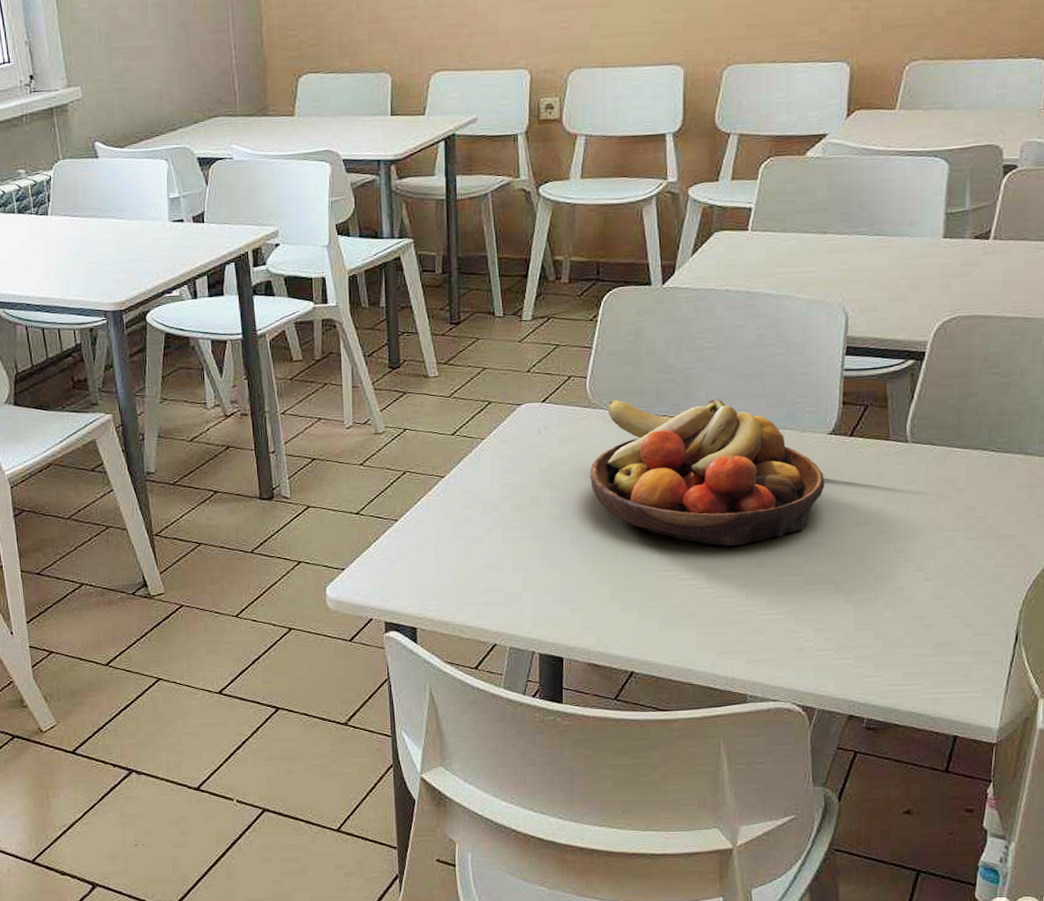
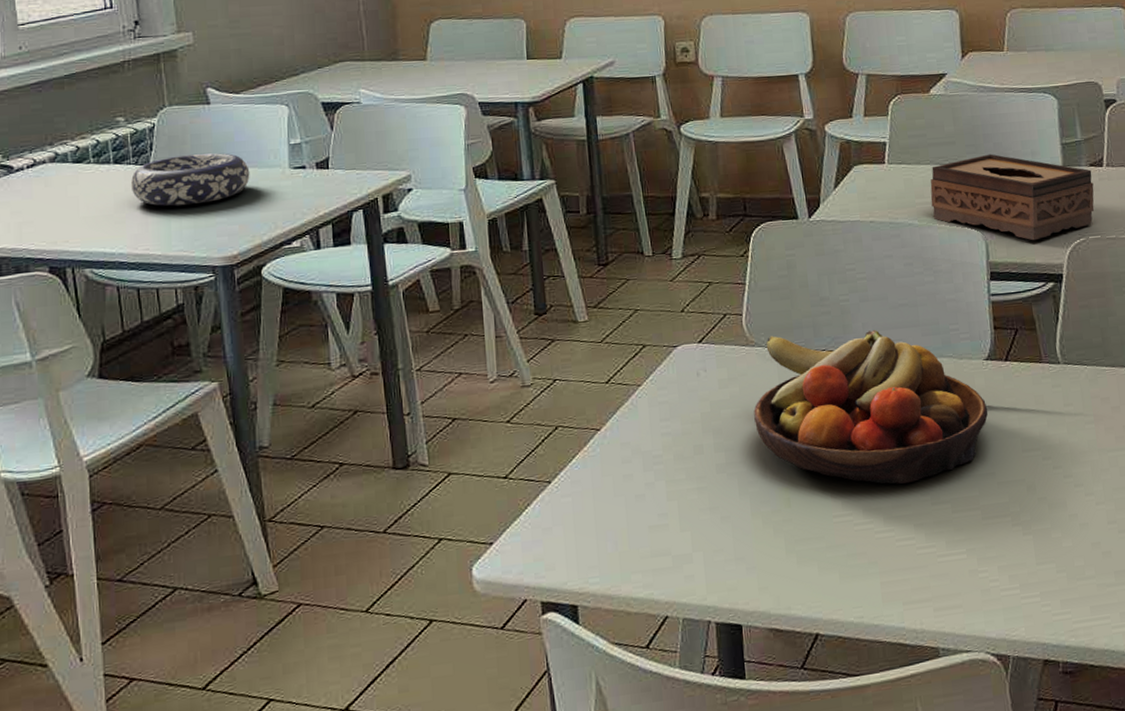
decorative bowl: none [33,205,135,255] -> present [131,153,250,206]
tissue box: none [792,222,976,316] -> present [930,154,1095,241]

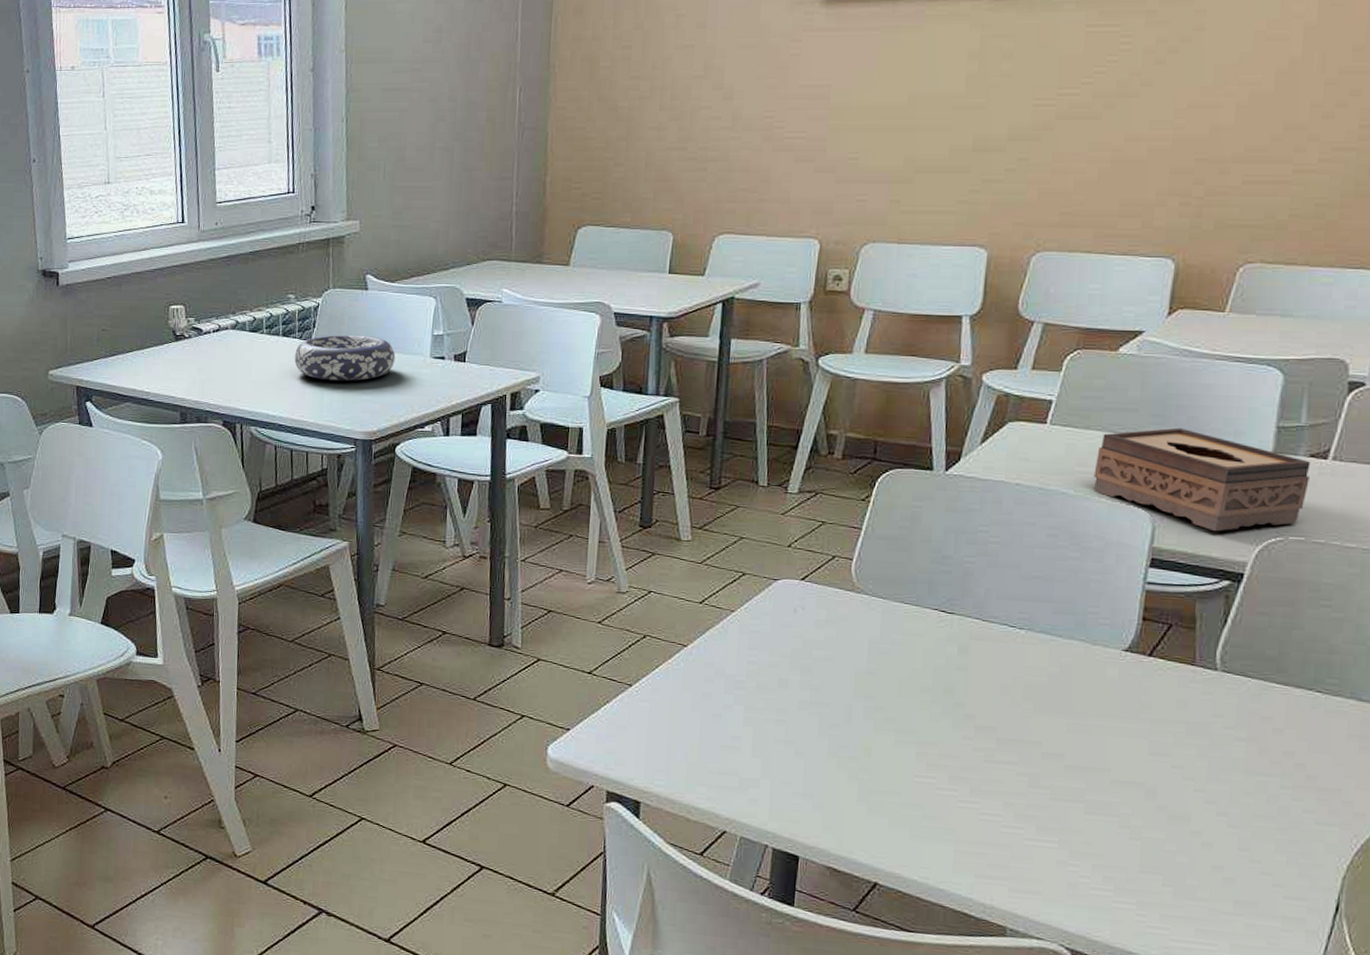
fruit bowl: present [754,329,988,484] -> none [847,585,1116,760]

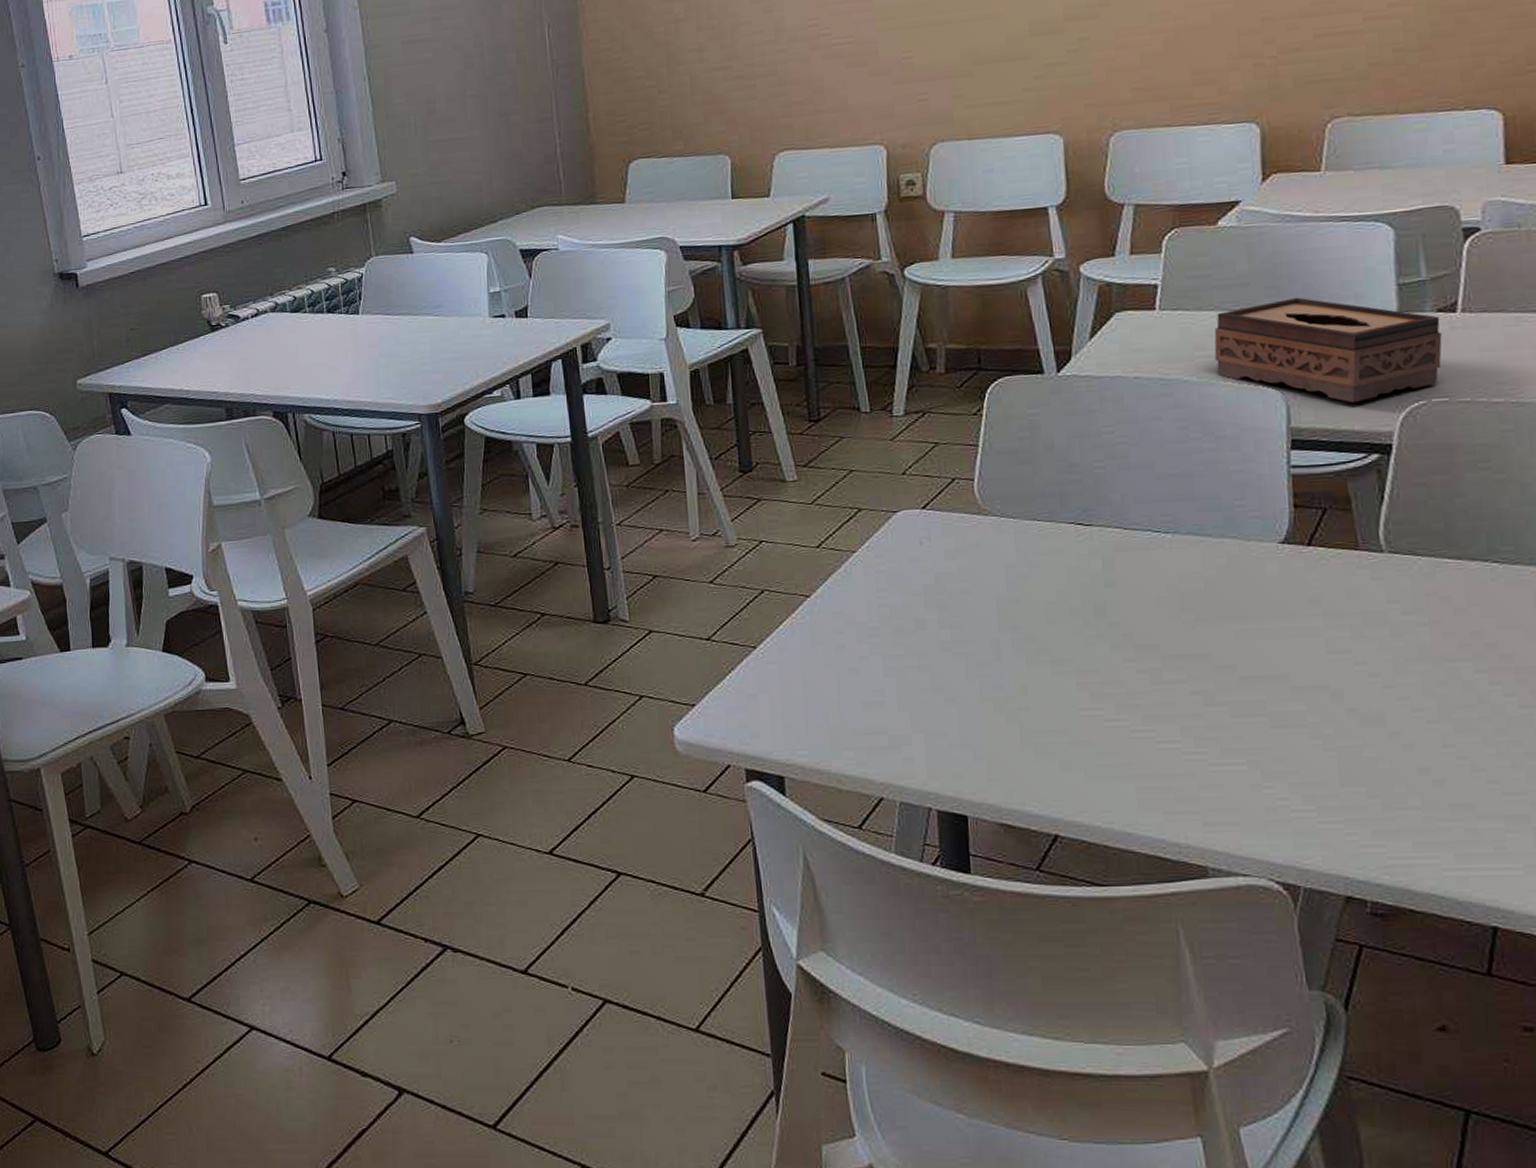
decorative bowl: present [295,335,395,381] -> none [343,302,452,355]

